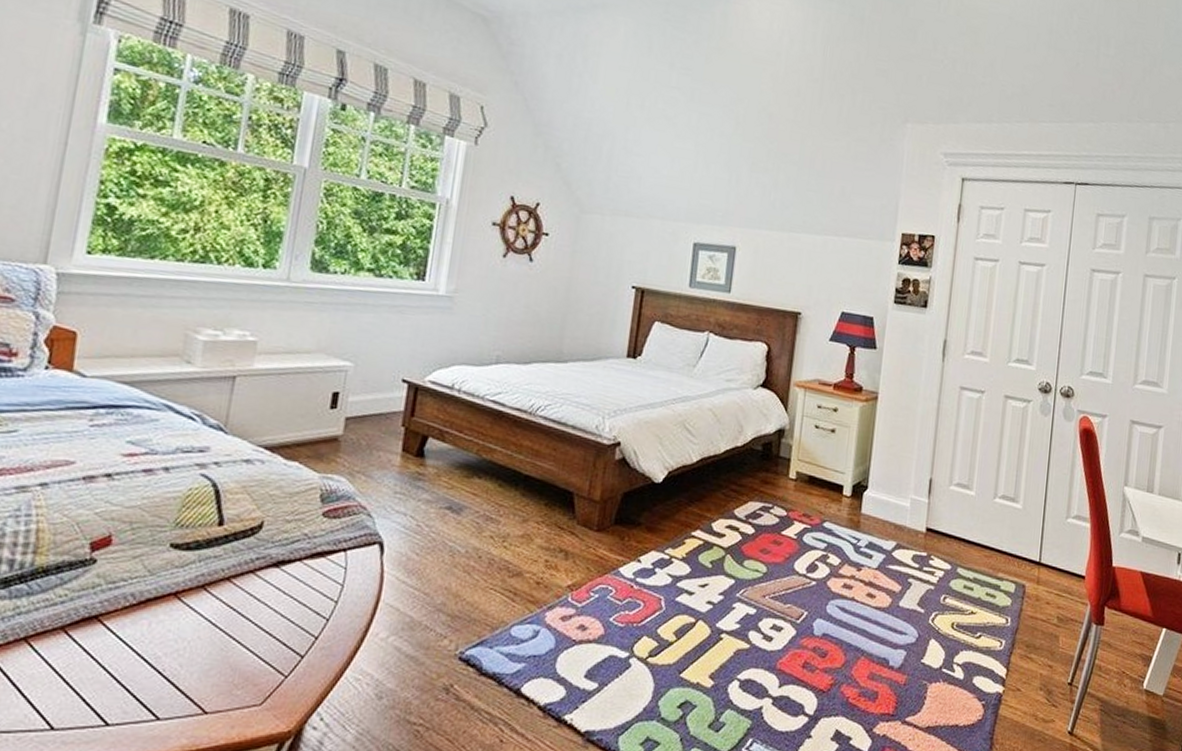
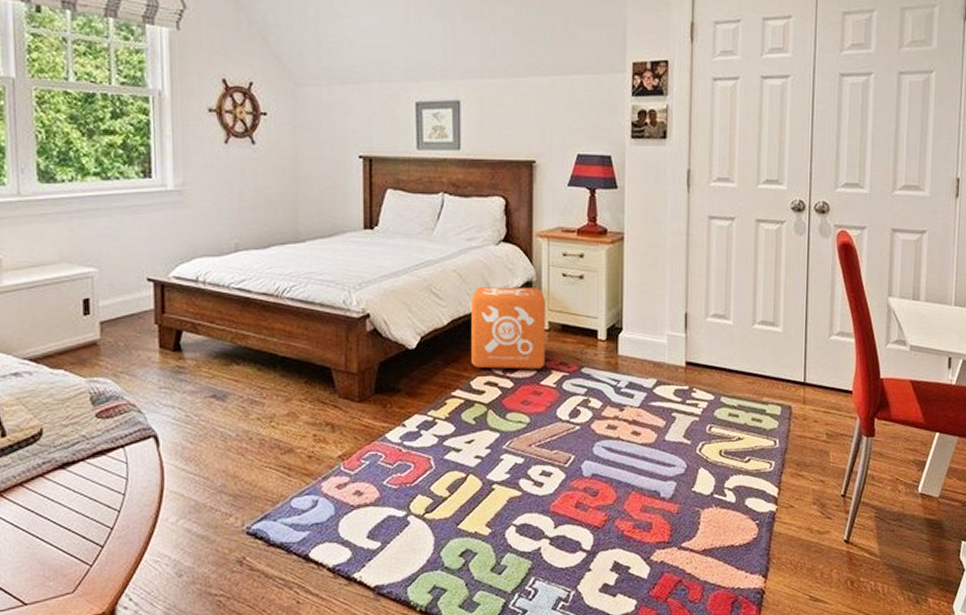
toy box: none [714,429,796,518] -> present [470,287,545,369]

